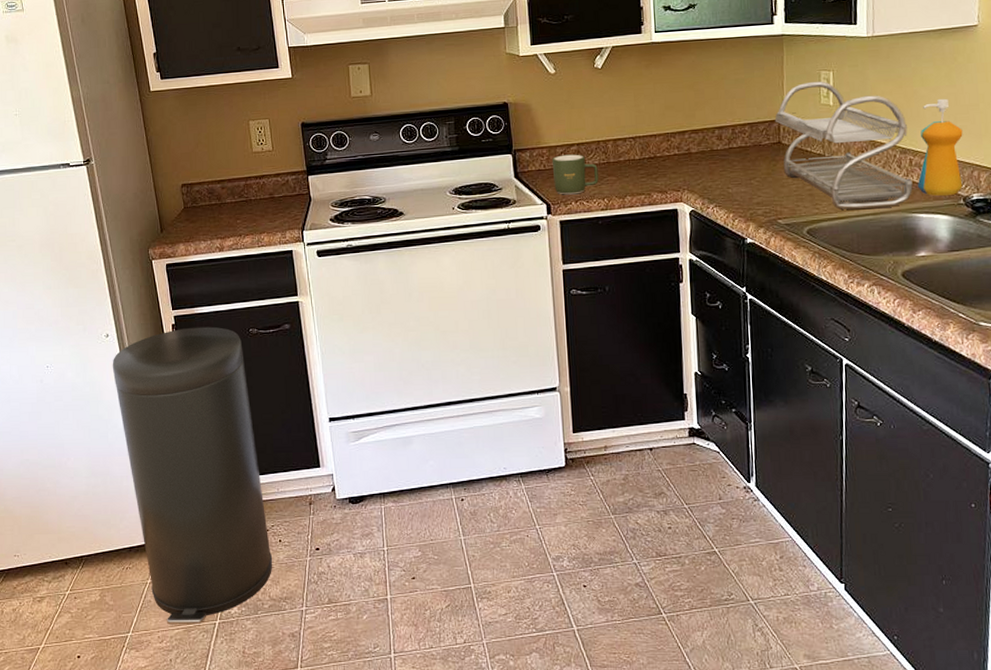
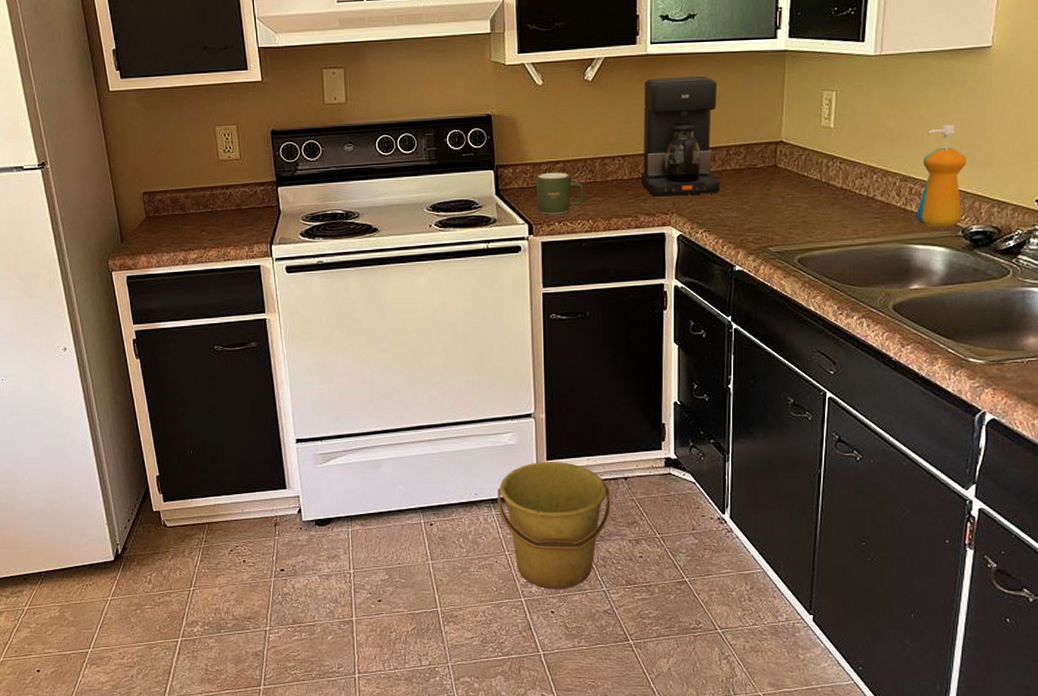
pedal bin: present [112,326,272,625] -> none [70,342,236,642]
bucket: none [526,434,638,563] -> present [497,462,611,589]
coffee maker: none [651,61,728,175] -> present [641,76,720,197]
dish rack: present [774,81,913,210] -> none [771,101,911,239]

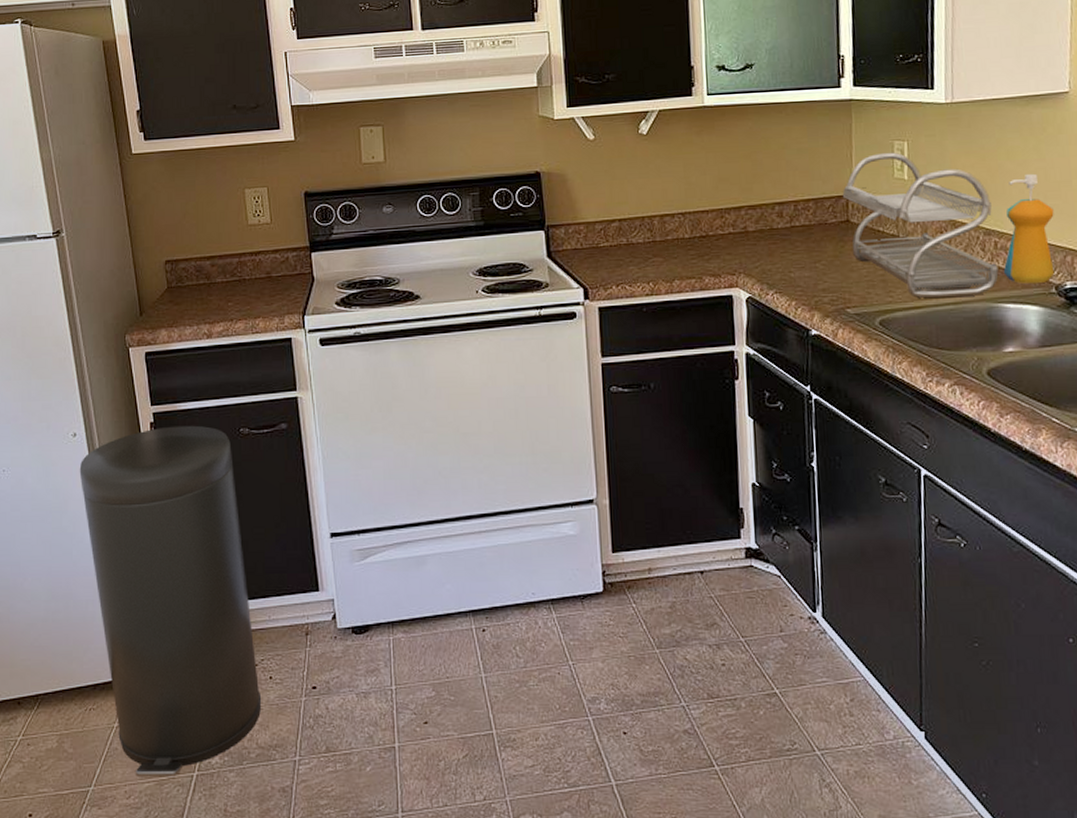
pedal bin: none [70,342,236,642] -> present [79,425,261,778]
bucket: present [497,462,611,589] -> none [558,554,687,705]
mug: present [535,172,584,215] -> none [590,231,643,278]
coffee maker: present [641,76,720,197] -> none [702,128,790,256]
dish rack: none [771,101,911,239] -> present [842,152,999,299]

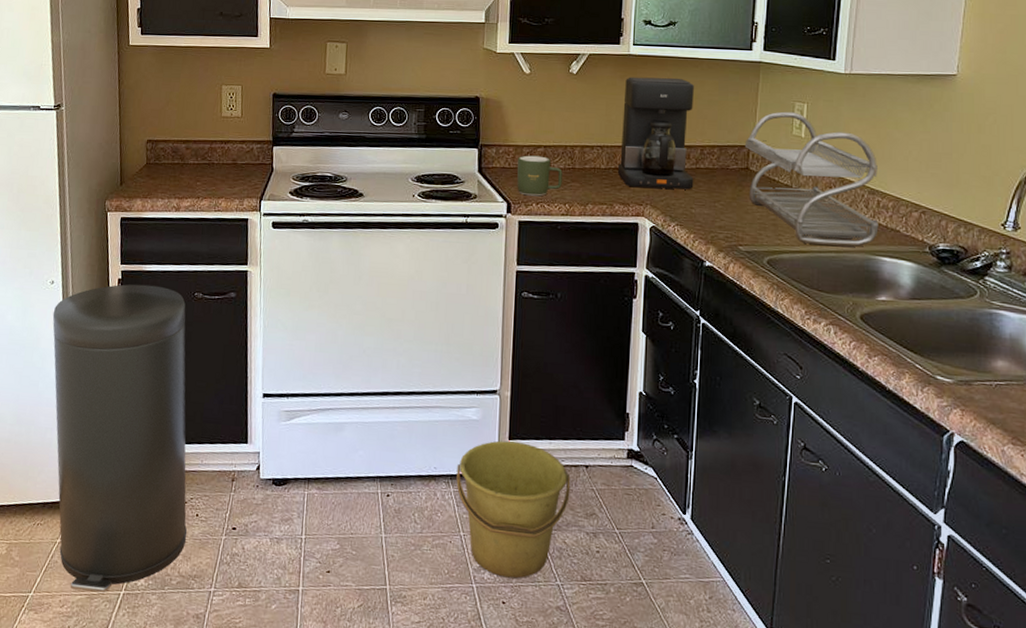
bucket: none [558,554,687,705] -> present [456,441,571,579]
mug: none [590,231,643,278] -> present [517,155,563,197]
coffee maker: none [702,128,790,256] -> present [618,77,694,190]
soap dispenser: present [1003,173,1055,284] -> none [883,143,934,242]

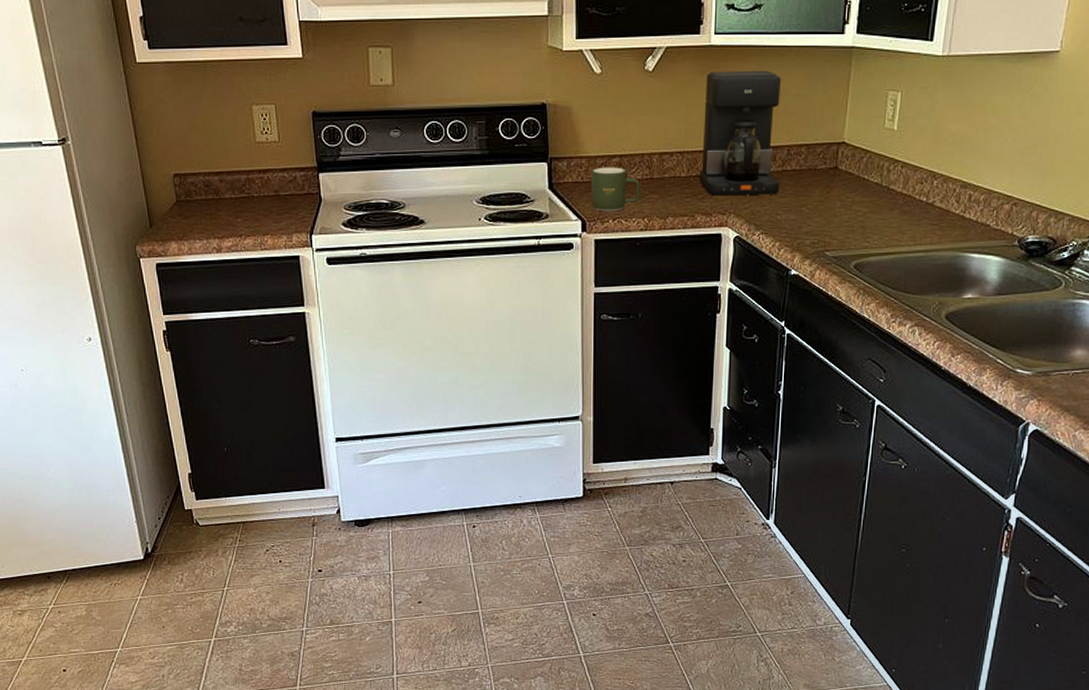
pedal bin: present [52,284,187,593] -> none [95,335,271,642]
bucket: present [456,441,571,579] -> none [542,465,656,592]
dish rack: present [744,111,879,247] -> none [833,102,971,246]

